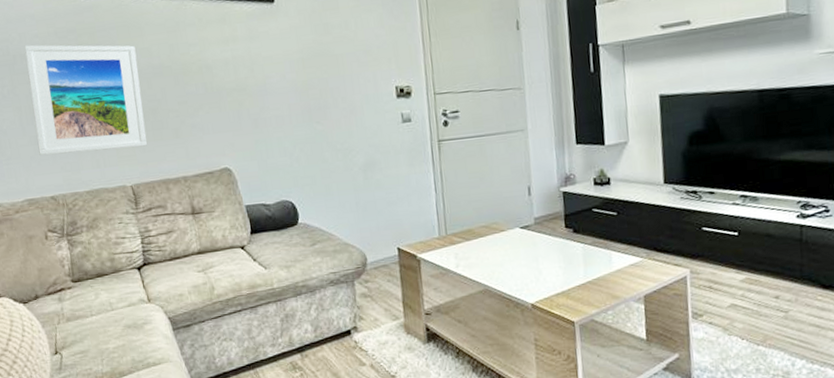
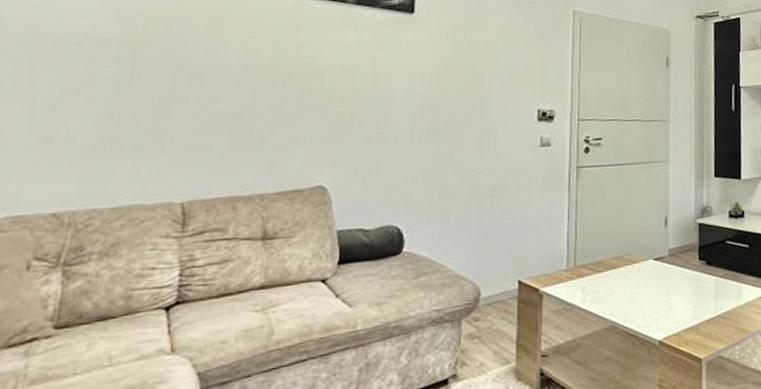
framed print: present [24,44,147,155] -> none [49,25,227,160]

